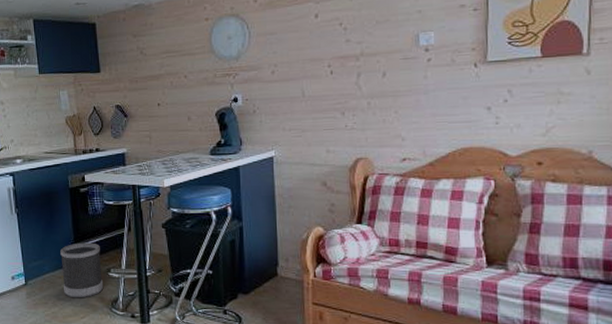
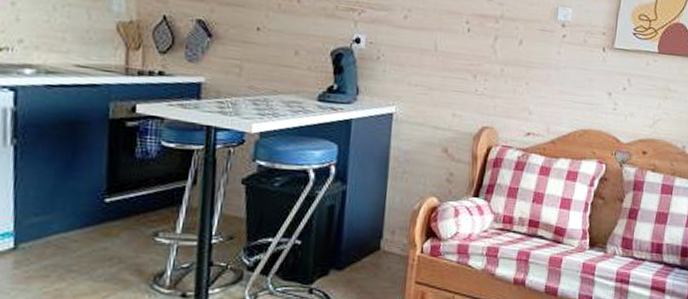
wastebasket: present [60,242,104,298] -> none [79,194,147,271]

